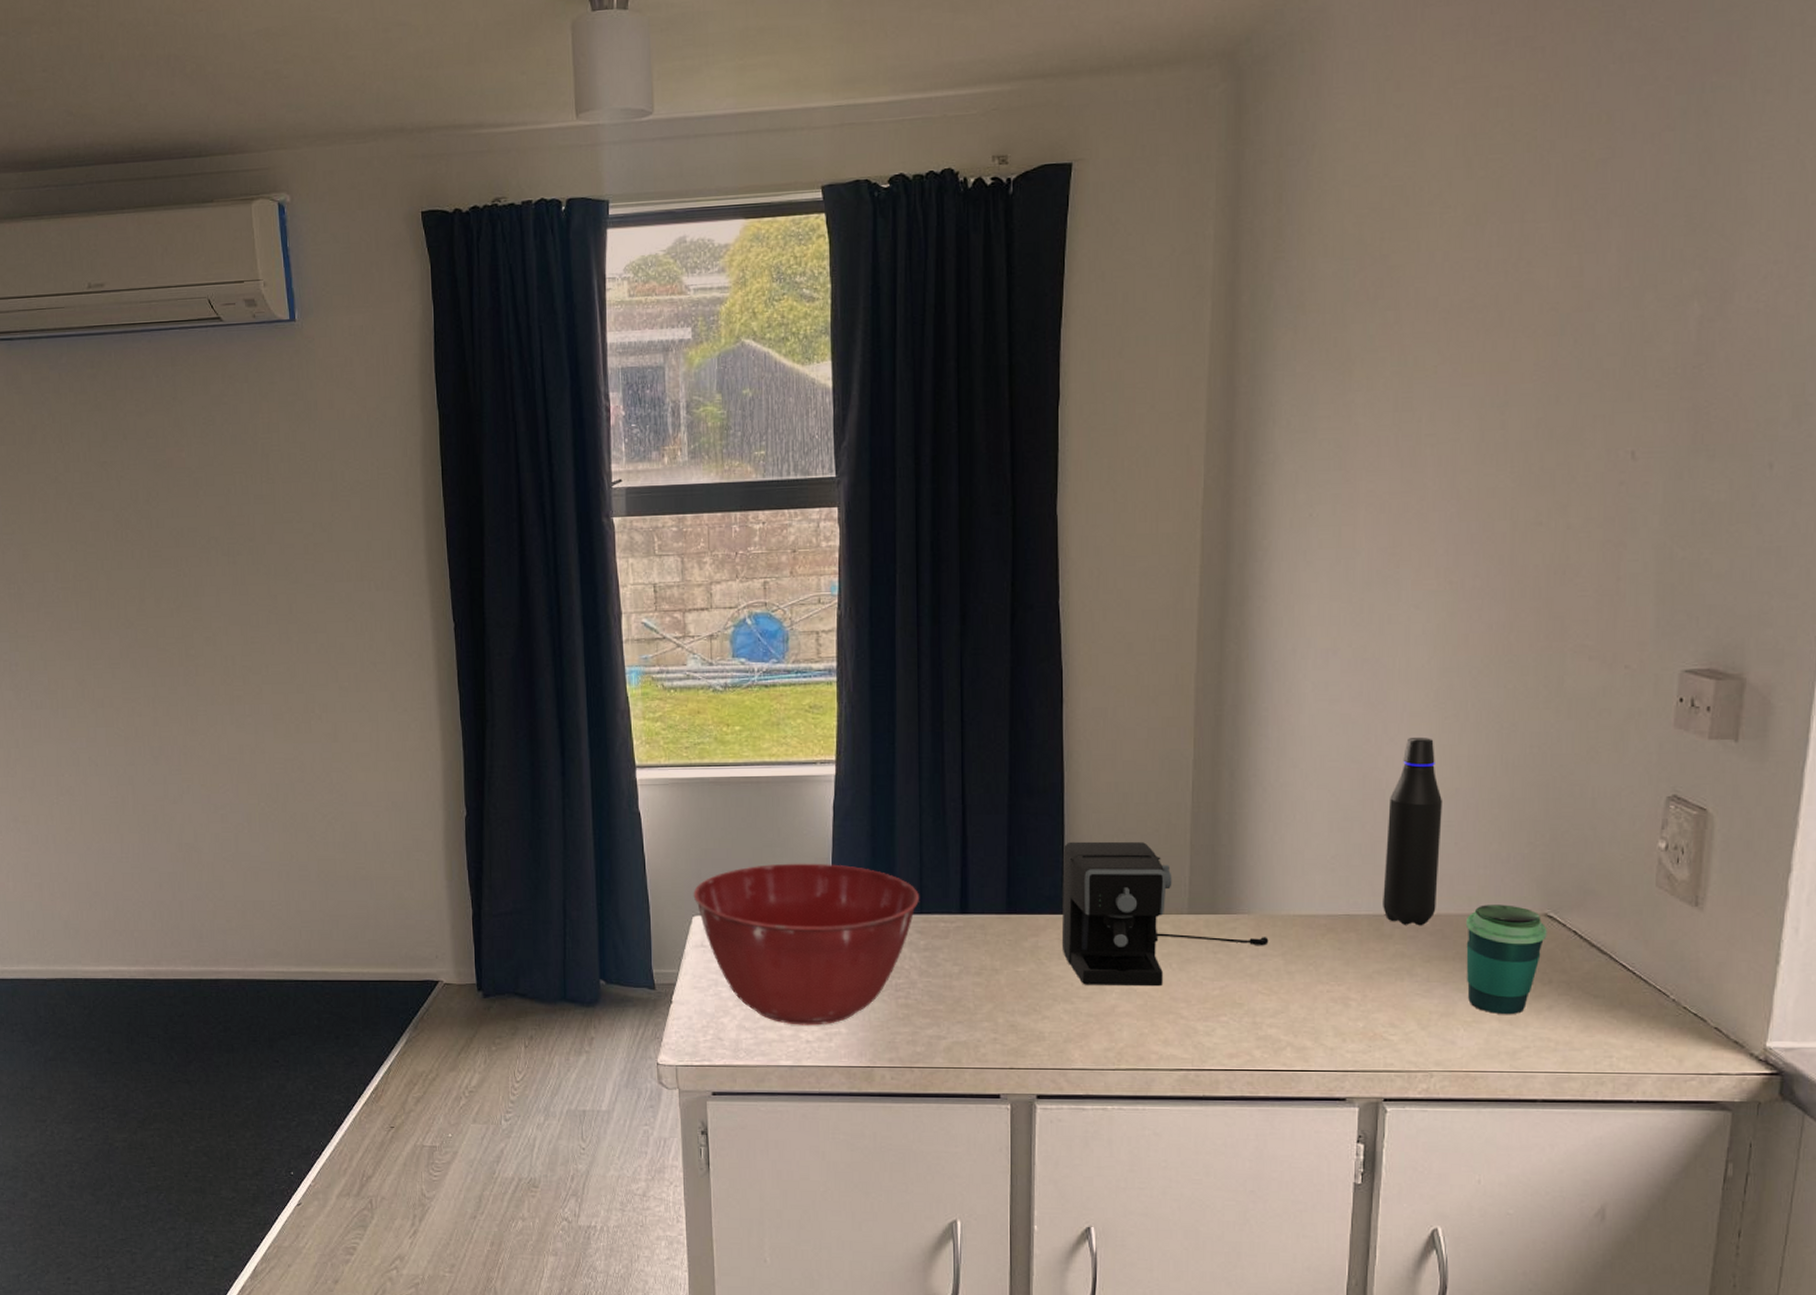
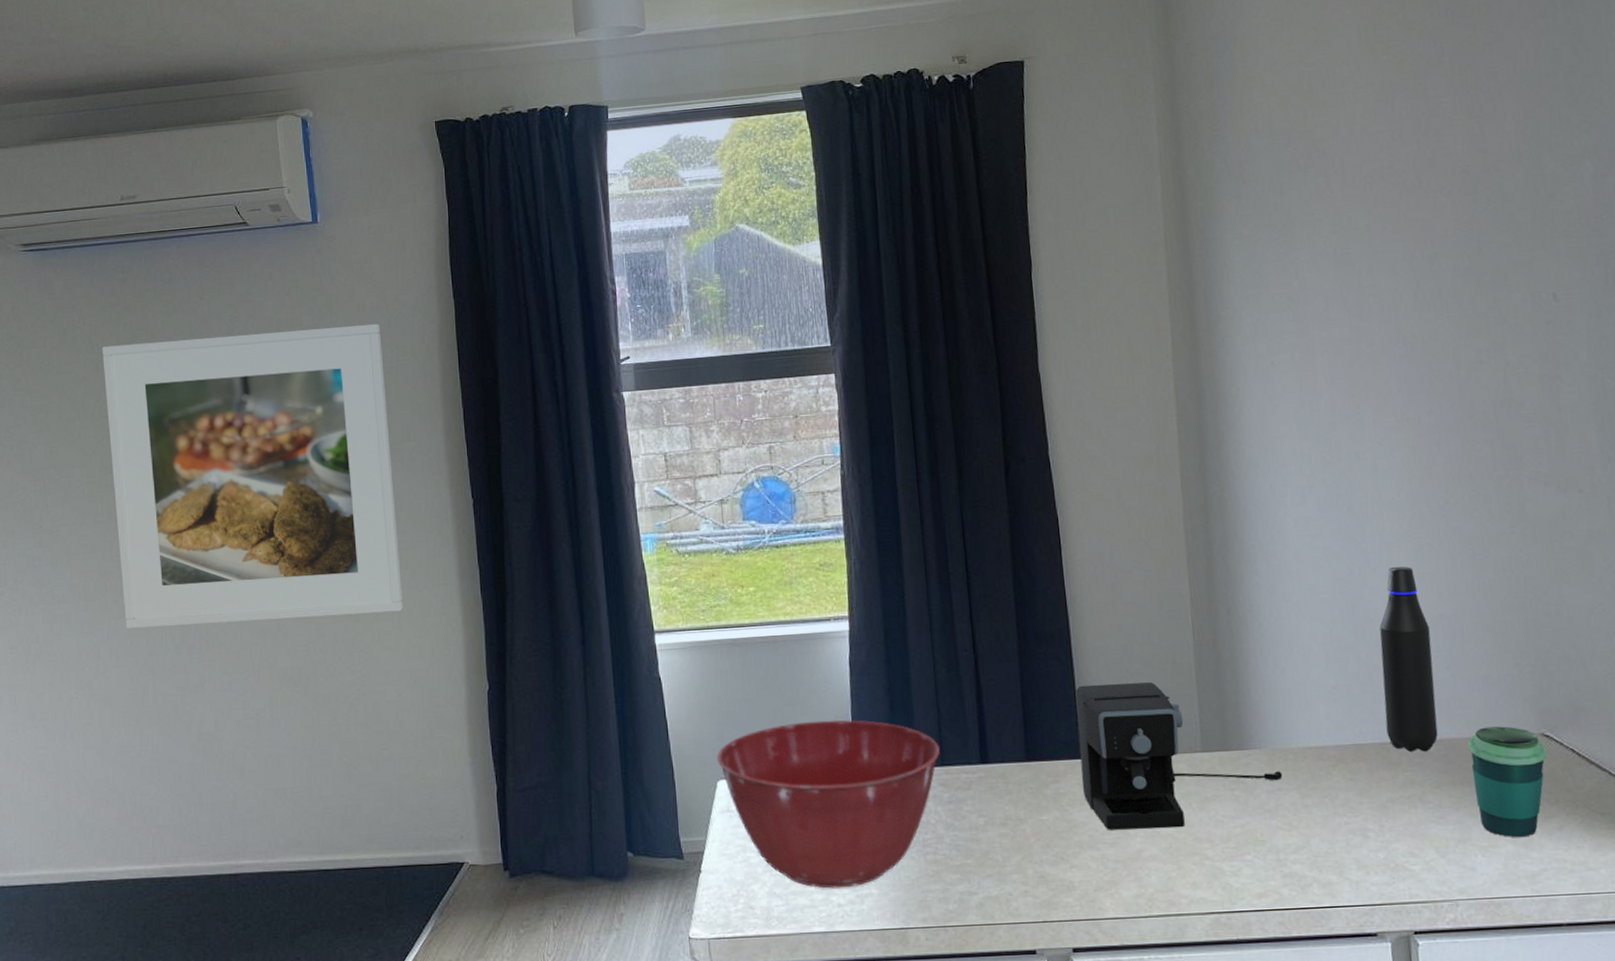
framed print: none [73,433,381,738] -> present [102,323,403,629]

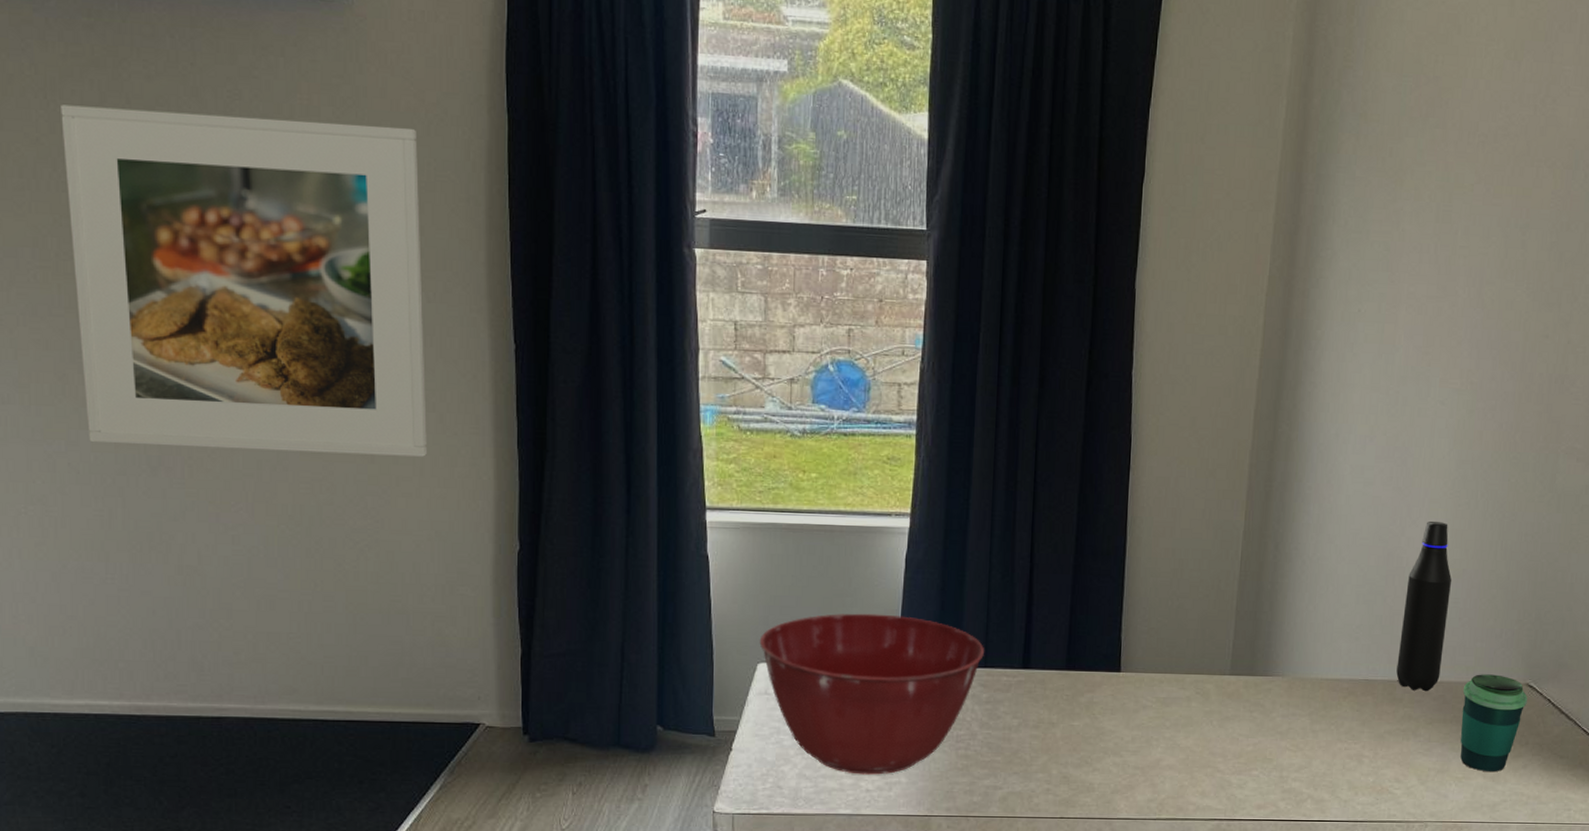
coffee maker: present [1075,682,1283,830] -> none [1115,603,1298,742]

